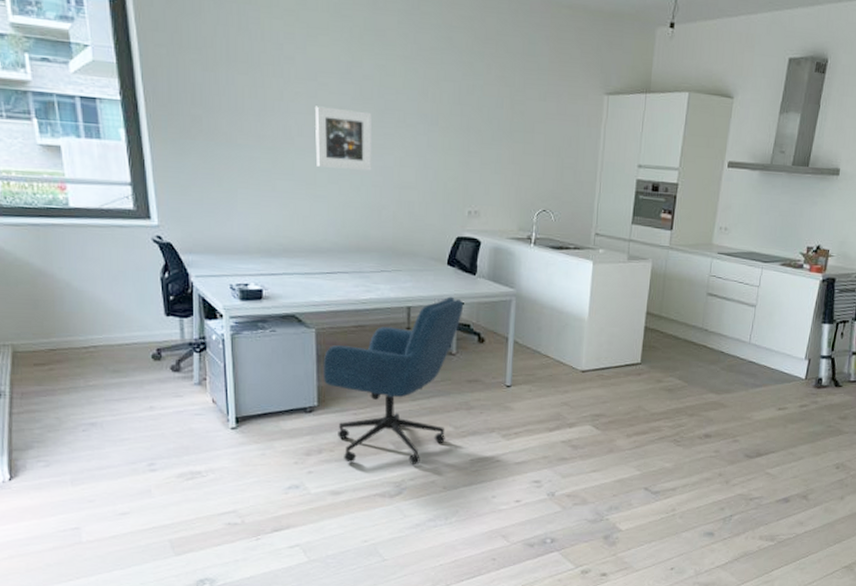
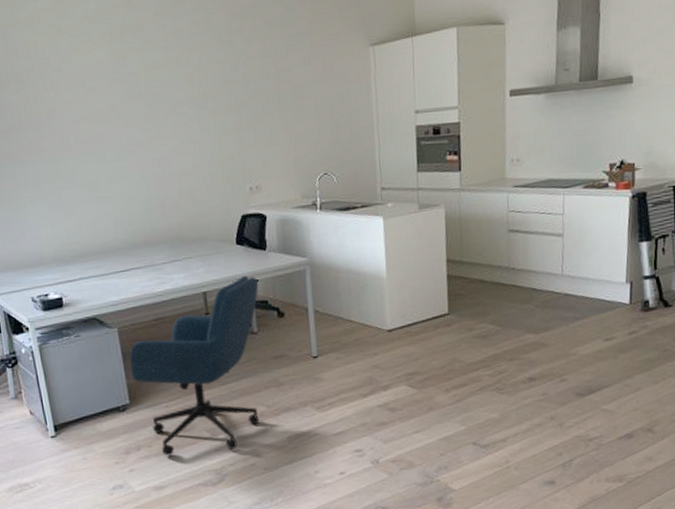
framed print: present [314,106,373,171] -> none [87,108,150,169]

